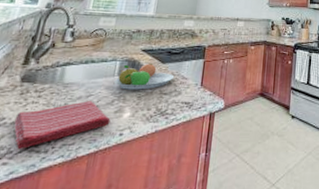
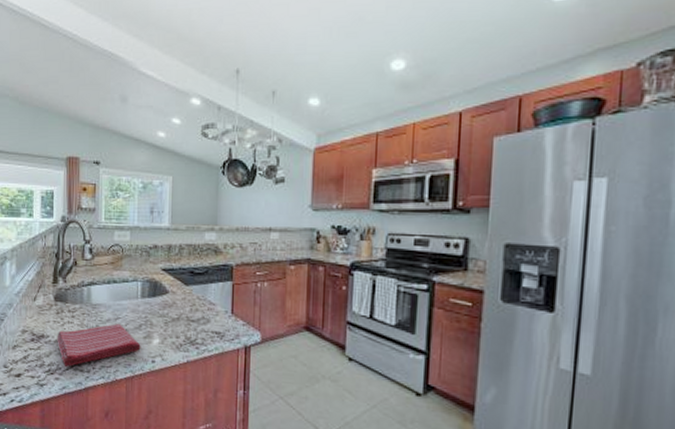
fruit bowl: present [113,64,175,90] -> none [138,285,201,315]

